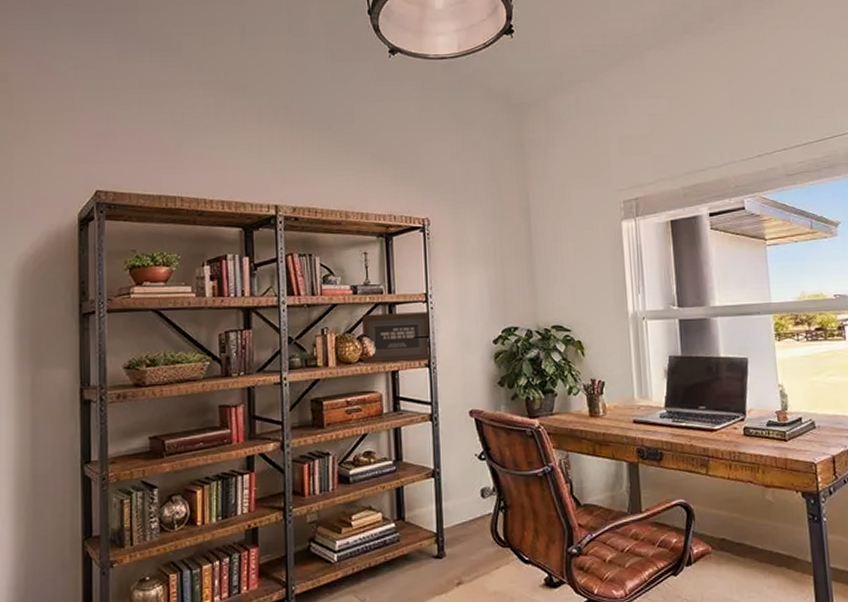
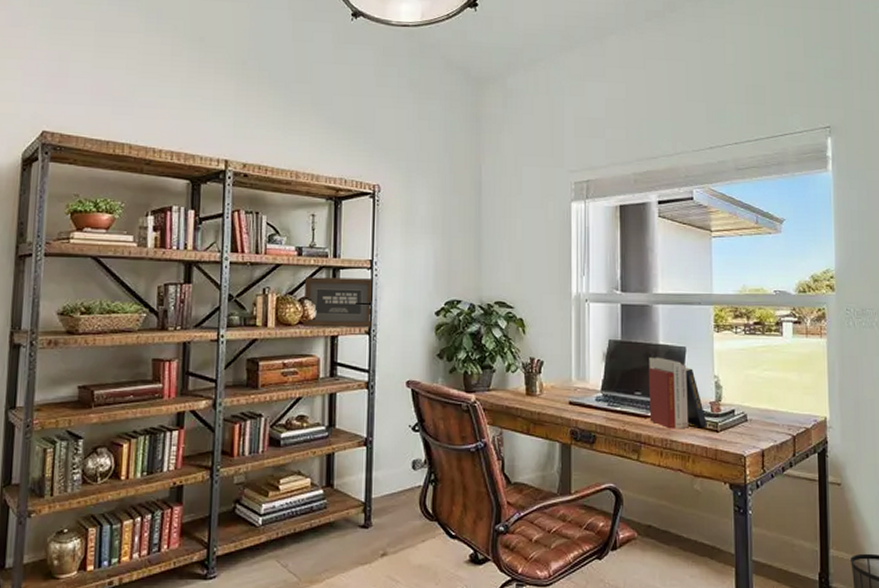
books: none [711,369,775,441] -> present [649,356,707,429]

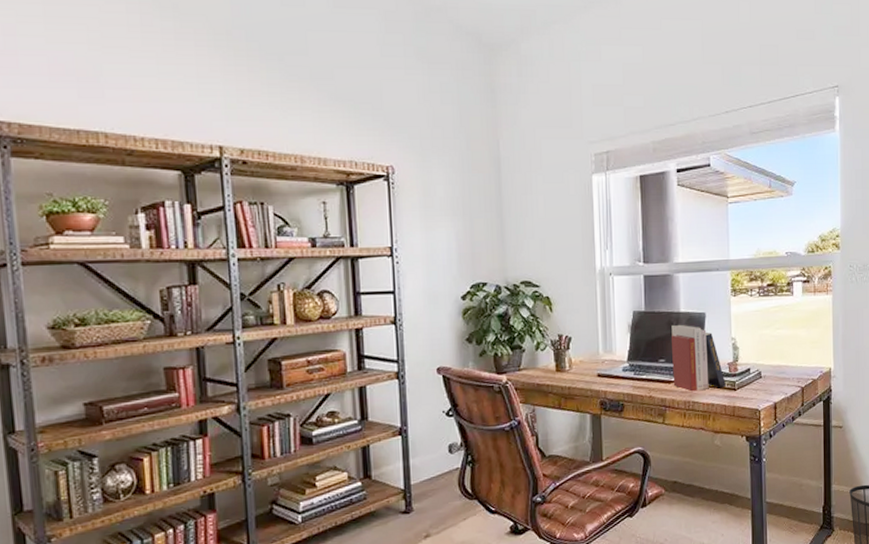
picture frame: present [302,277,374,328] -> none [321,267,398,321]

